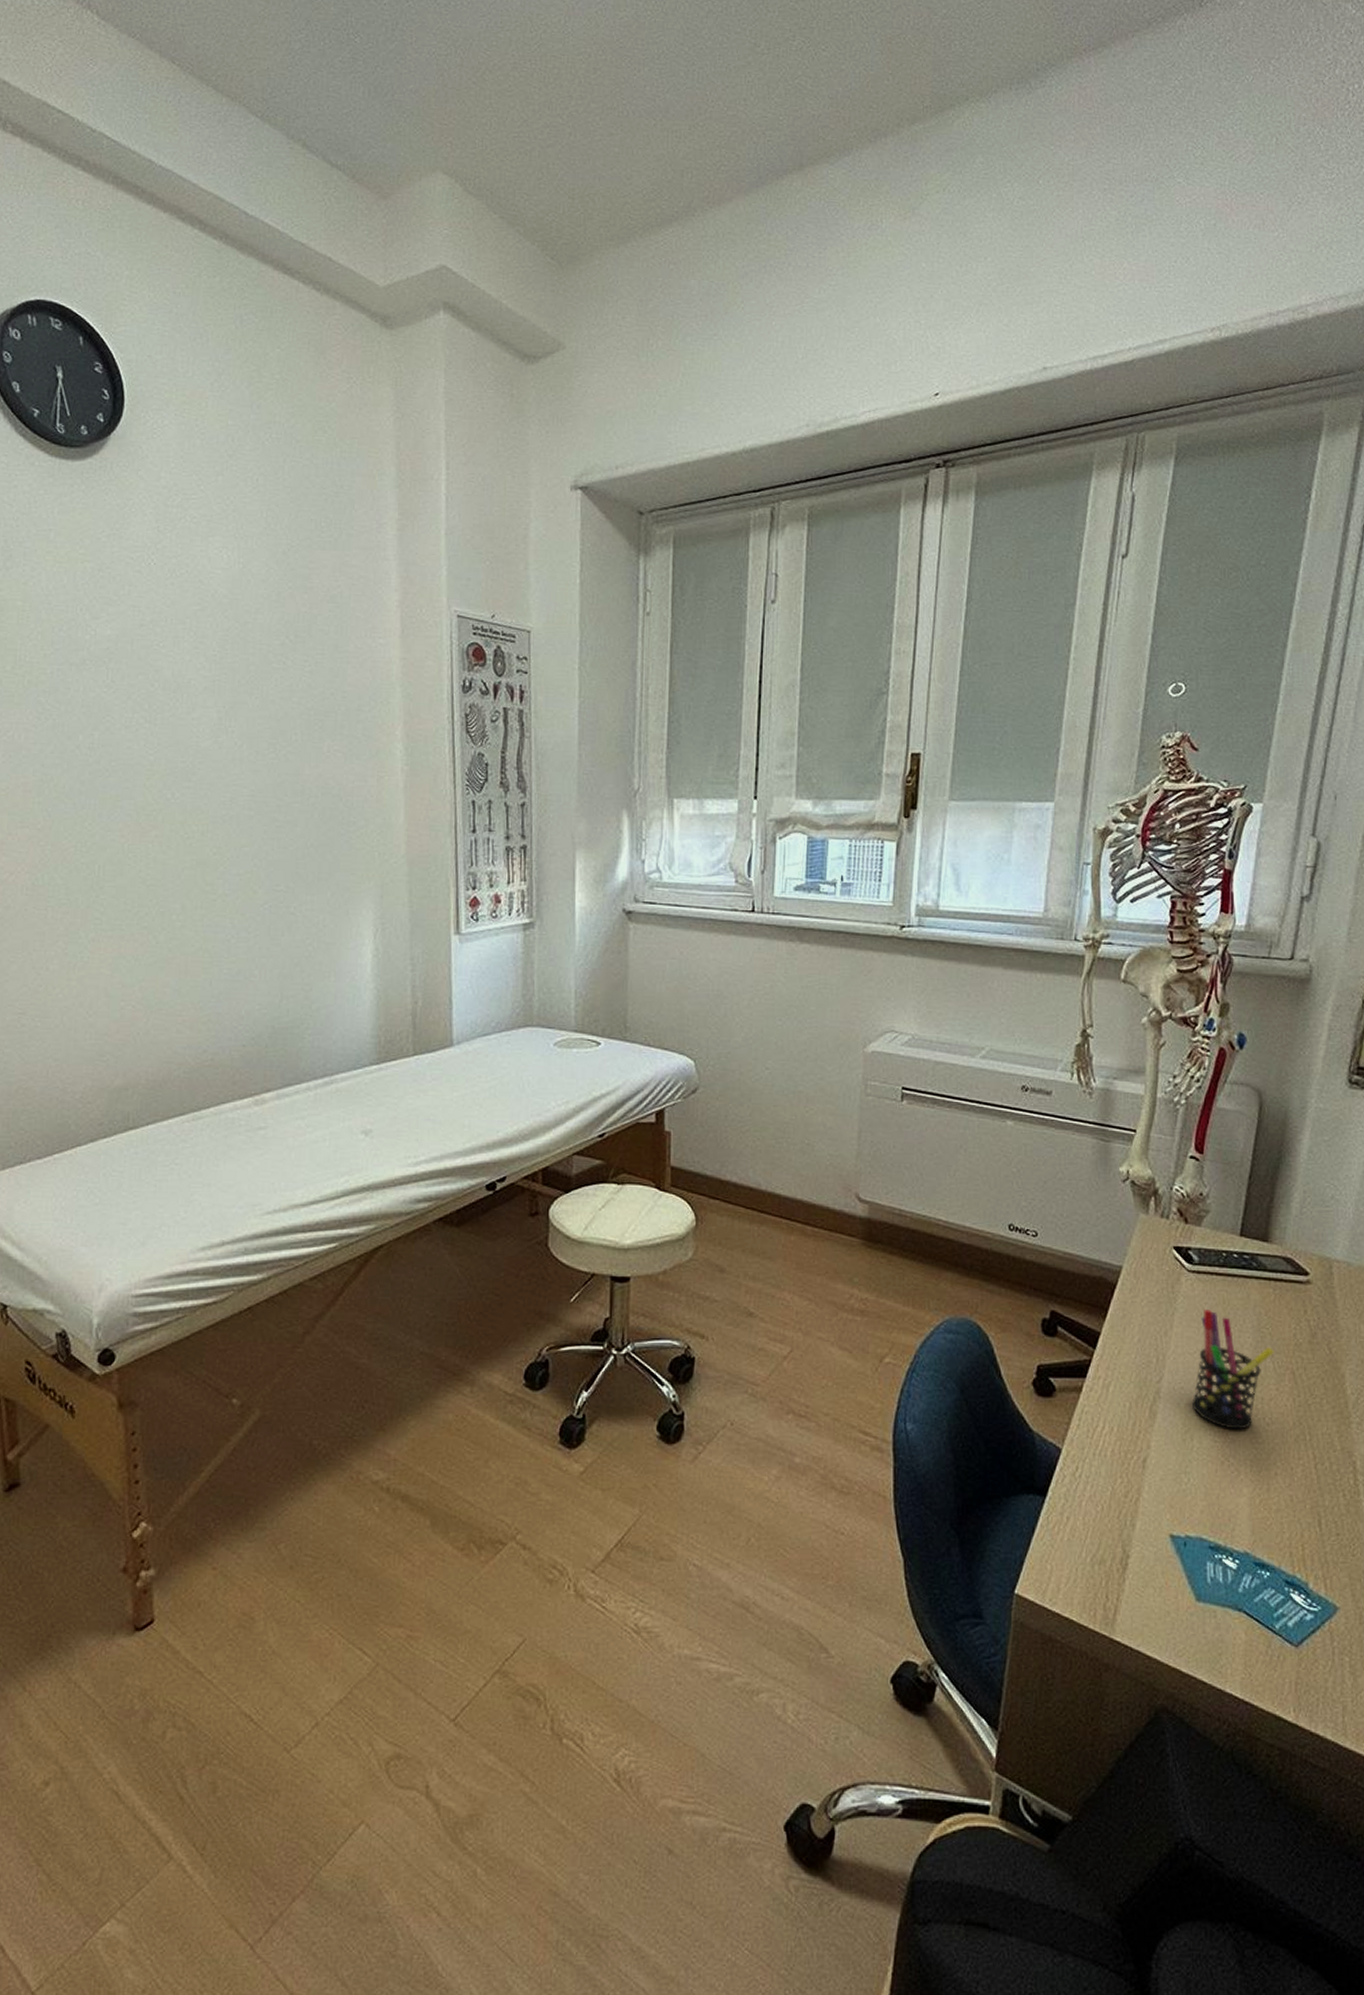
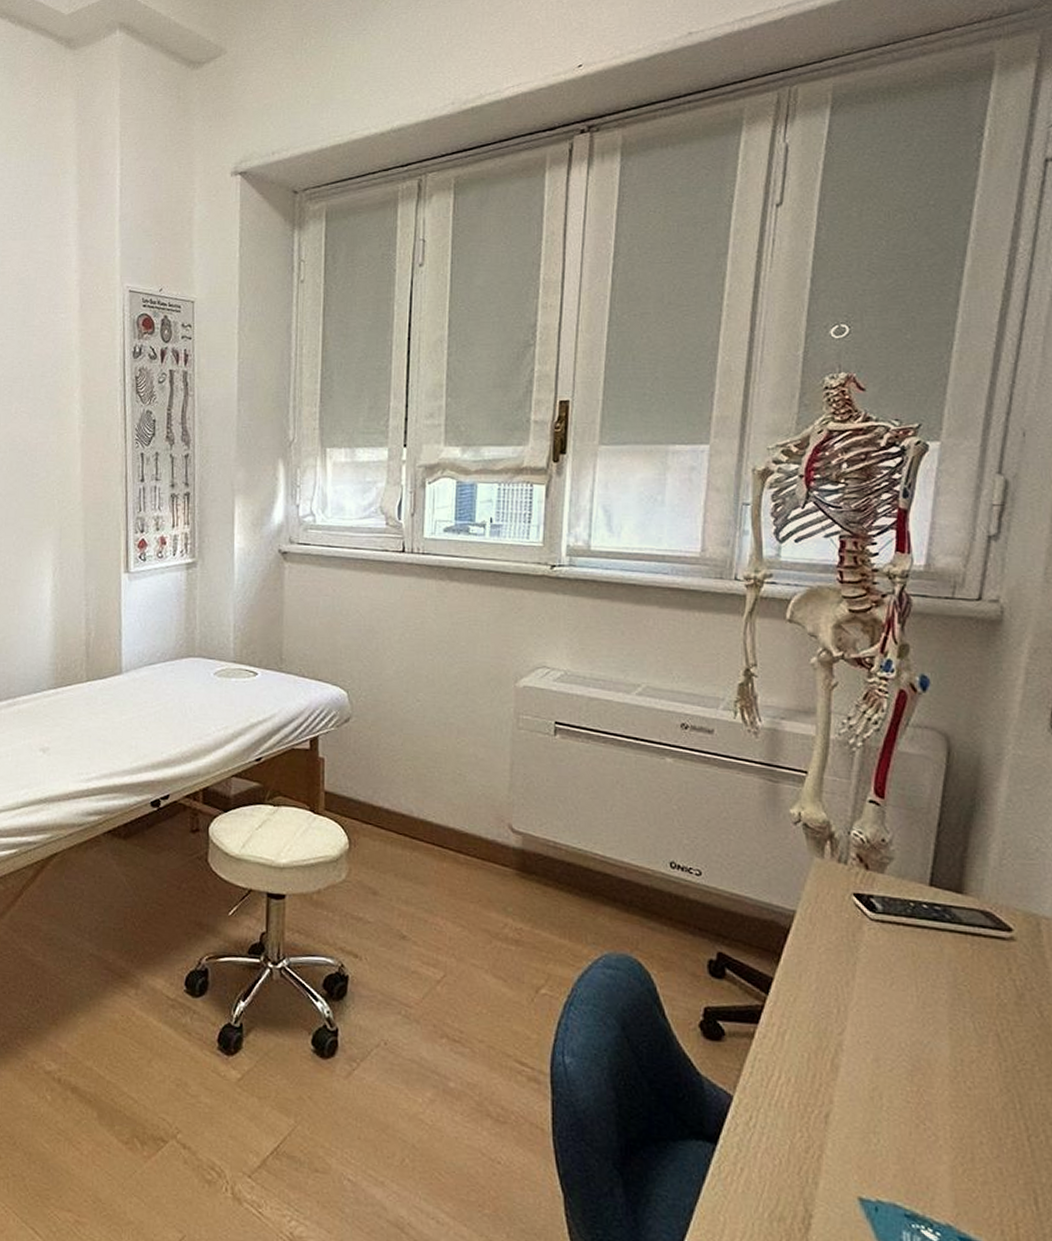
pen holder: present [1191,1310,1274,1430] -> none [879,961,974,1092]

